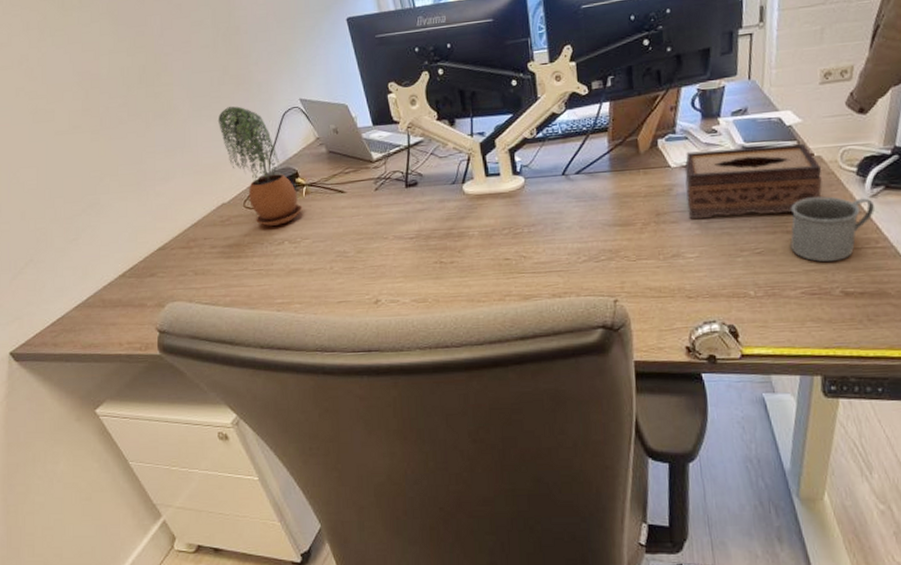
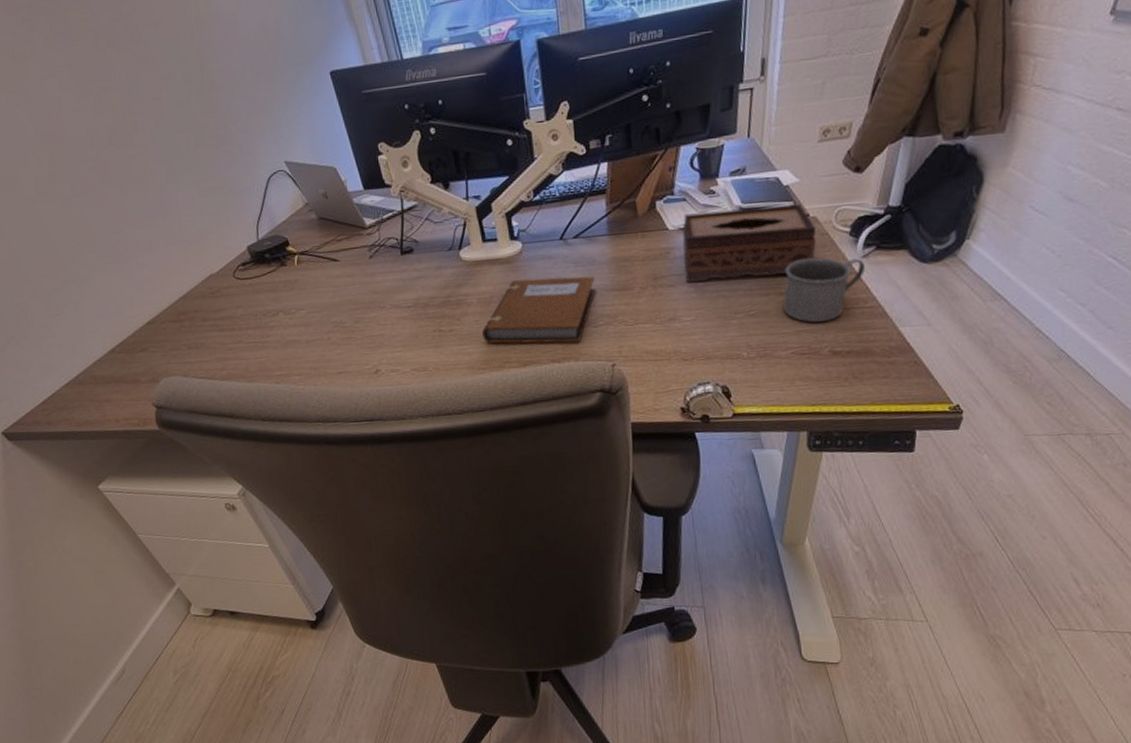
potted plant: present [217,106,303,226] -> none [198,170,296,297]
notebook: none [483,211,598,277] -> present [482,276,596,344]

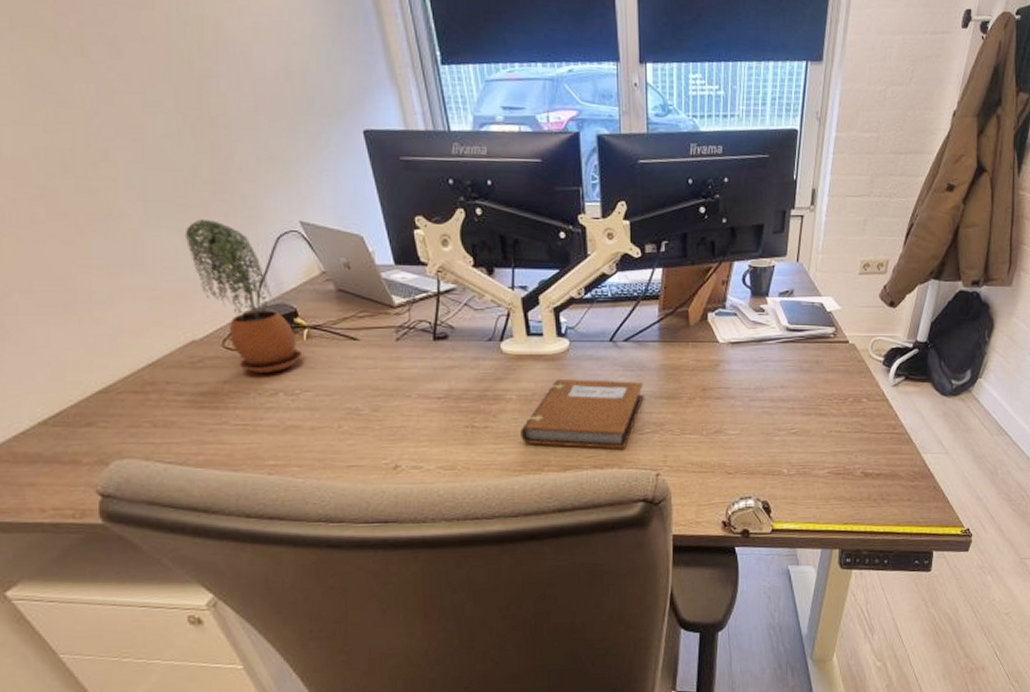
potted plant: none [198,170,296,297] -> present [184,220,303,373]
tissue box: present [682,203,817,283] -> none [732,329,855,397]
mug: present [783,257,865,323] -> none [822,383,895,445]

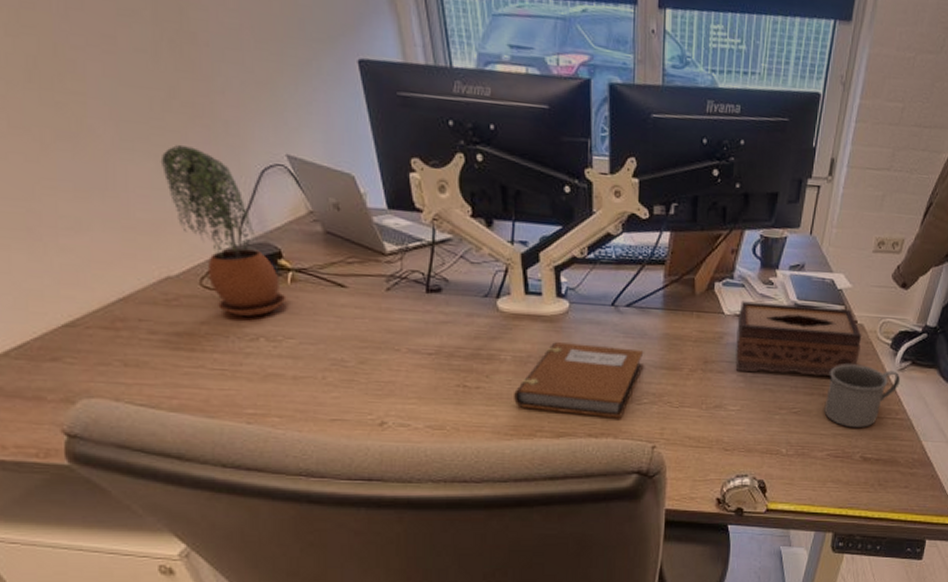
tissue box: none [732,329,855,397] -> present [735,301,862,377]
mug: none [822,383,895,445] -> present [824,364,900,428]

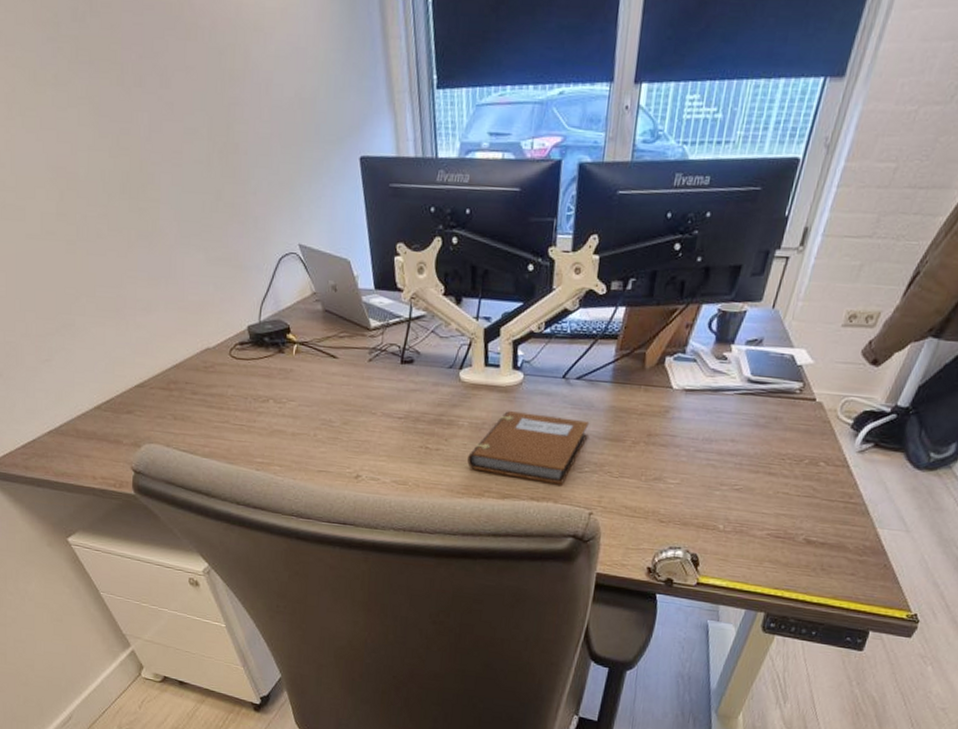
potted plant: present [160,145,287,316] -> none [207,240,291,382]
tissue box: present [735,301,862,377] -> none [679,375,820,456]
mug: present [824,364,900,428] -> none [768,442,859,510]

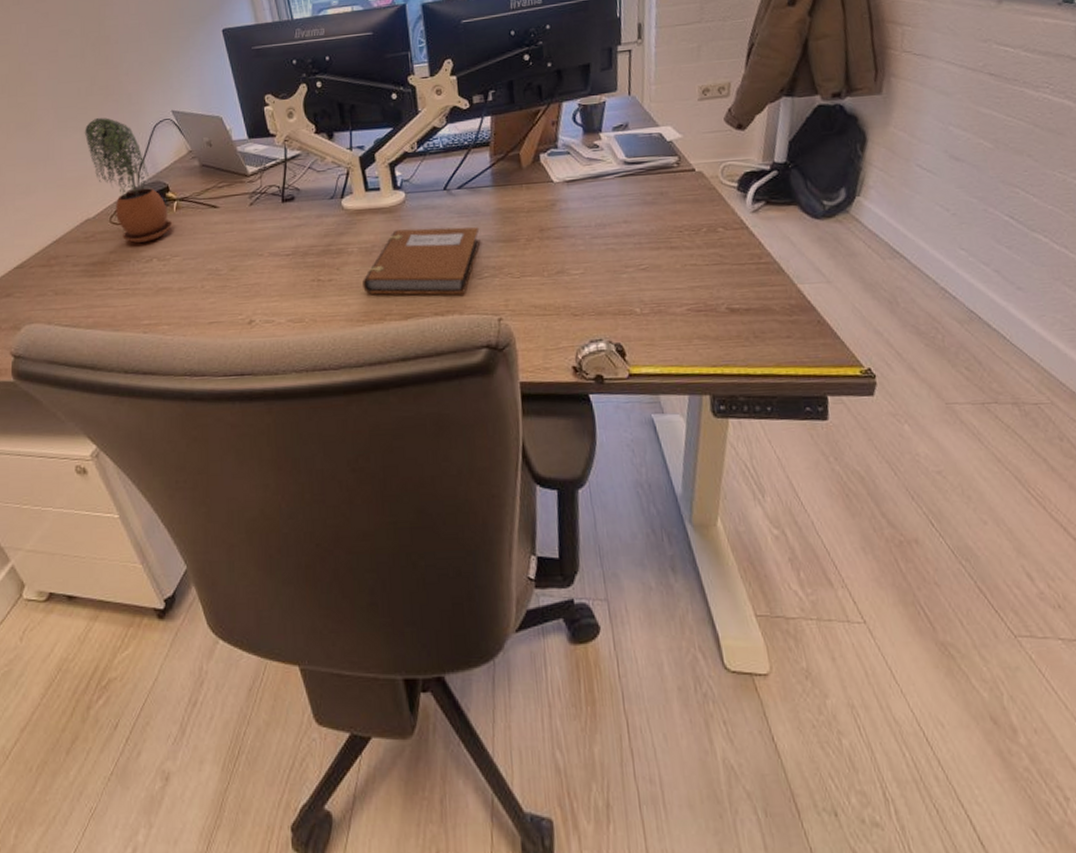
potted plant: none [207,240,291,382] -> present [84,118,173,243]

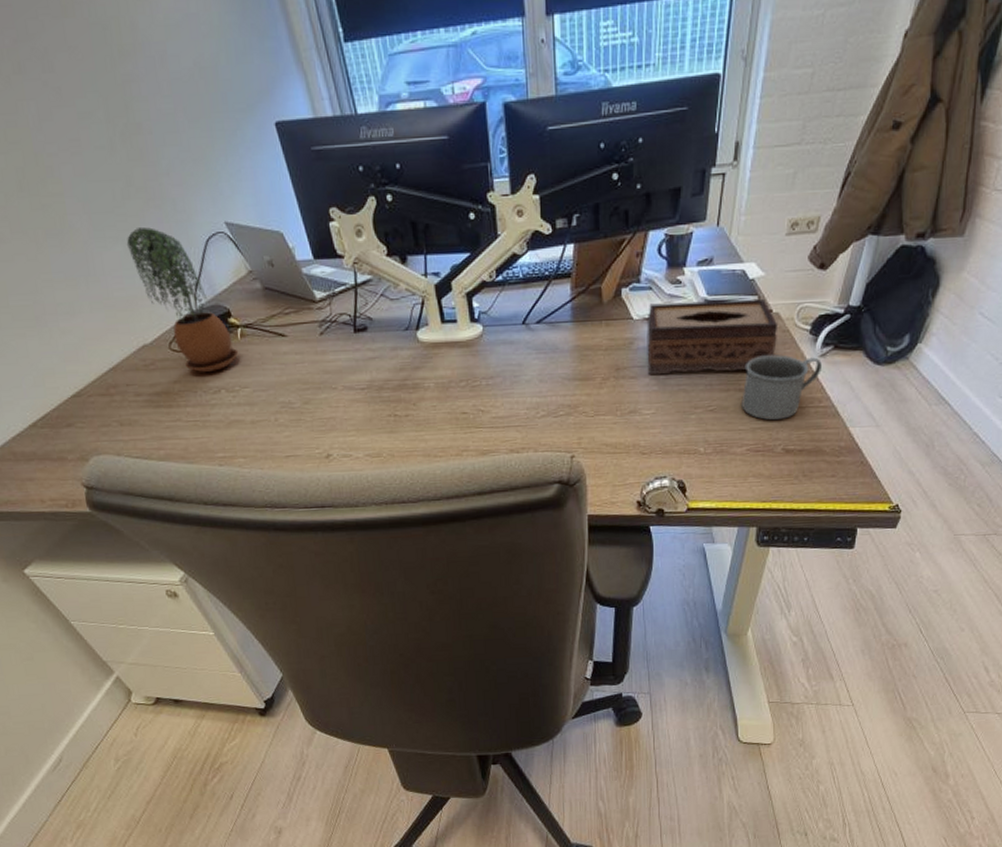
notebook: present [363,227,481,295] -> none [439,364,557,433]
tissue box: none [568,158,704,235] -> present [647,298,779,375]
mug: none [674,211,756,278] -> present [742,354,822,421]

